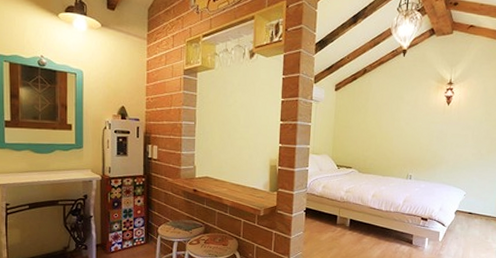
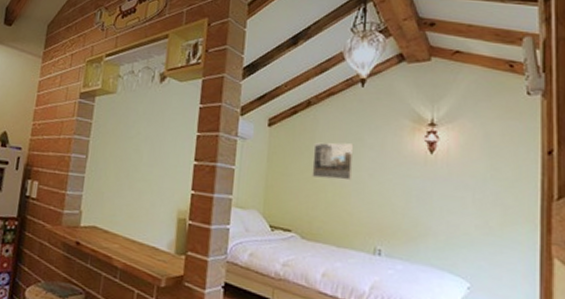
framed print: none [366,100,397,129] -> present [312,142,354,181]

